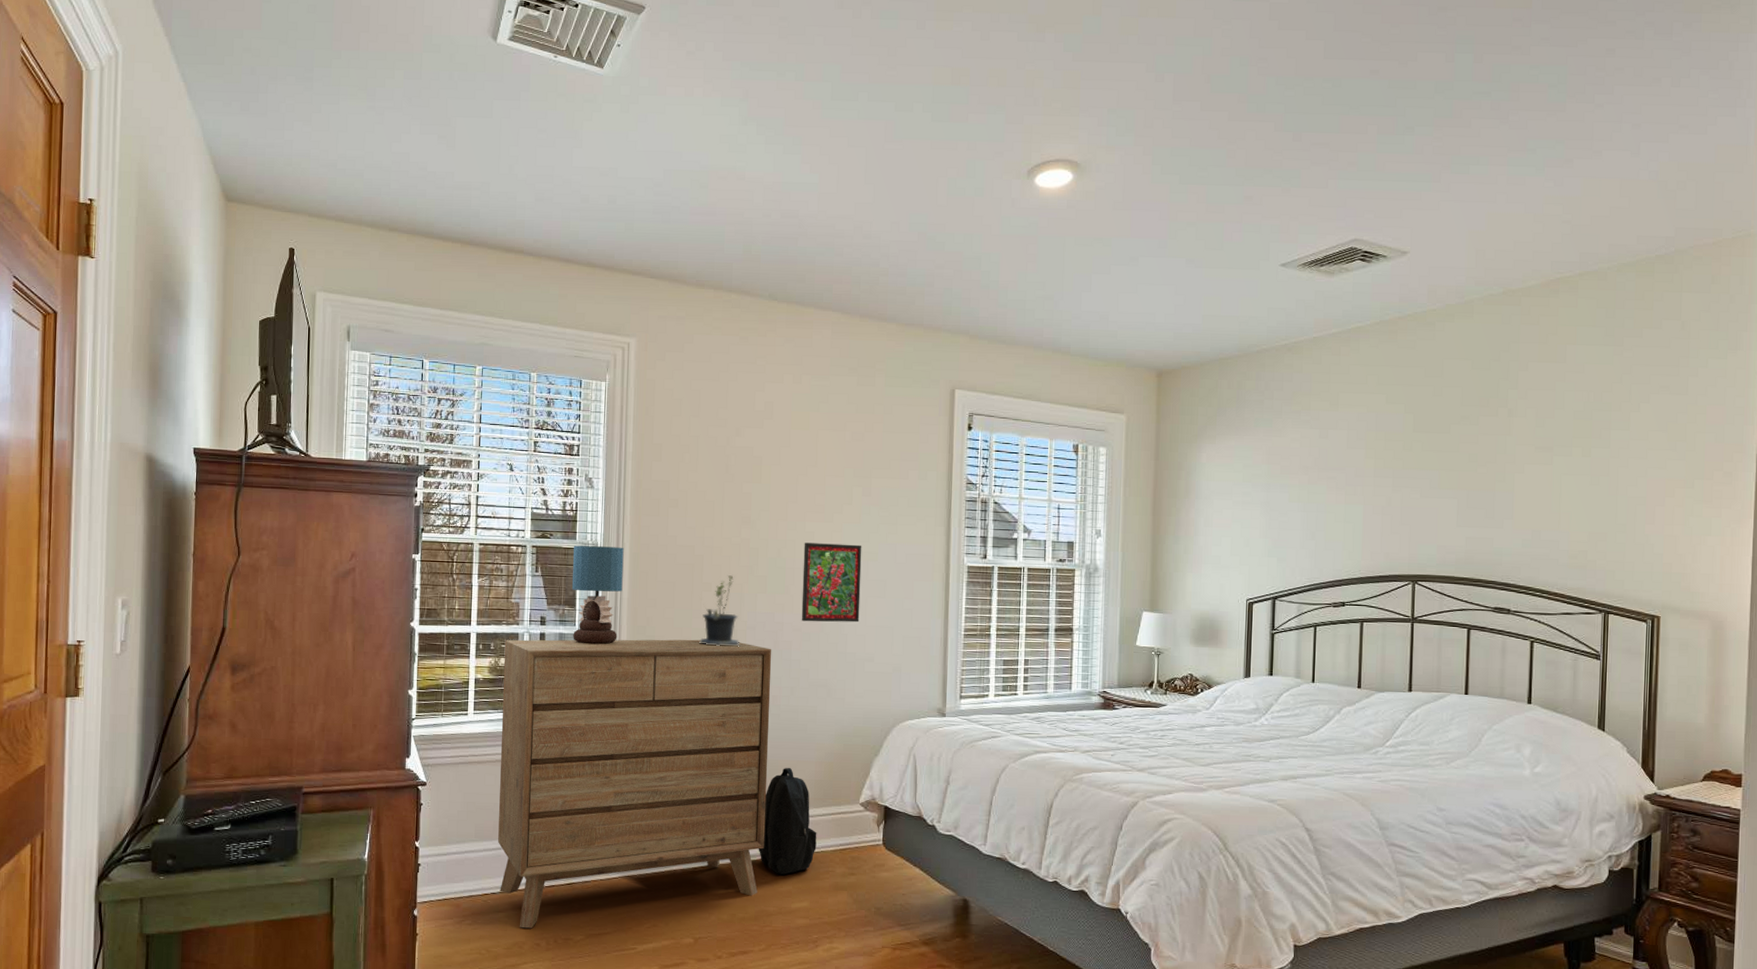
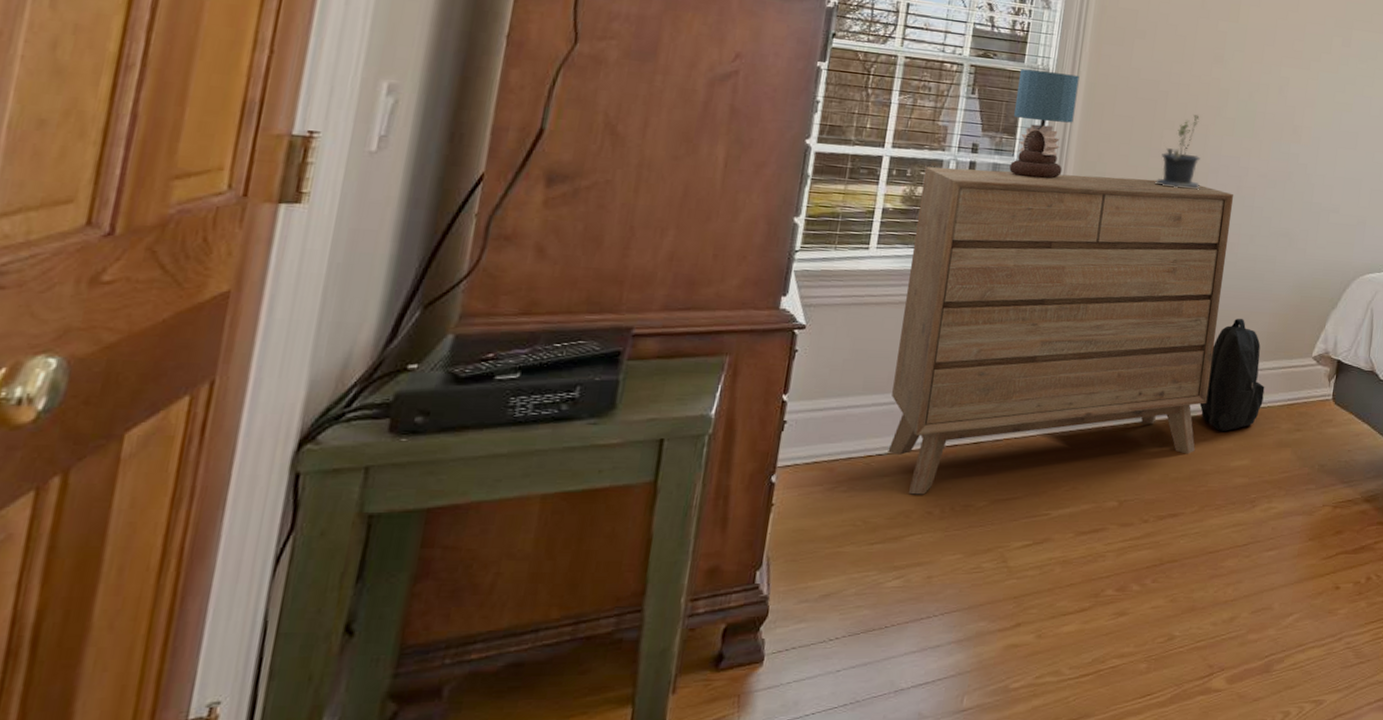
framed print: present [801,543,862,623] -> none [1268,88,1338,173]

